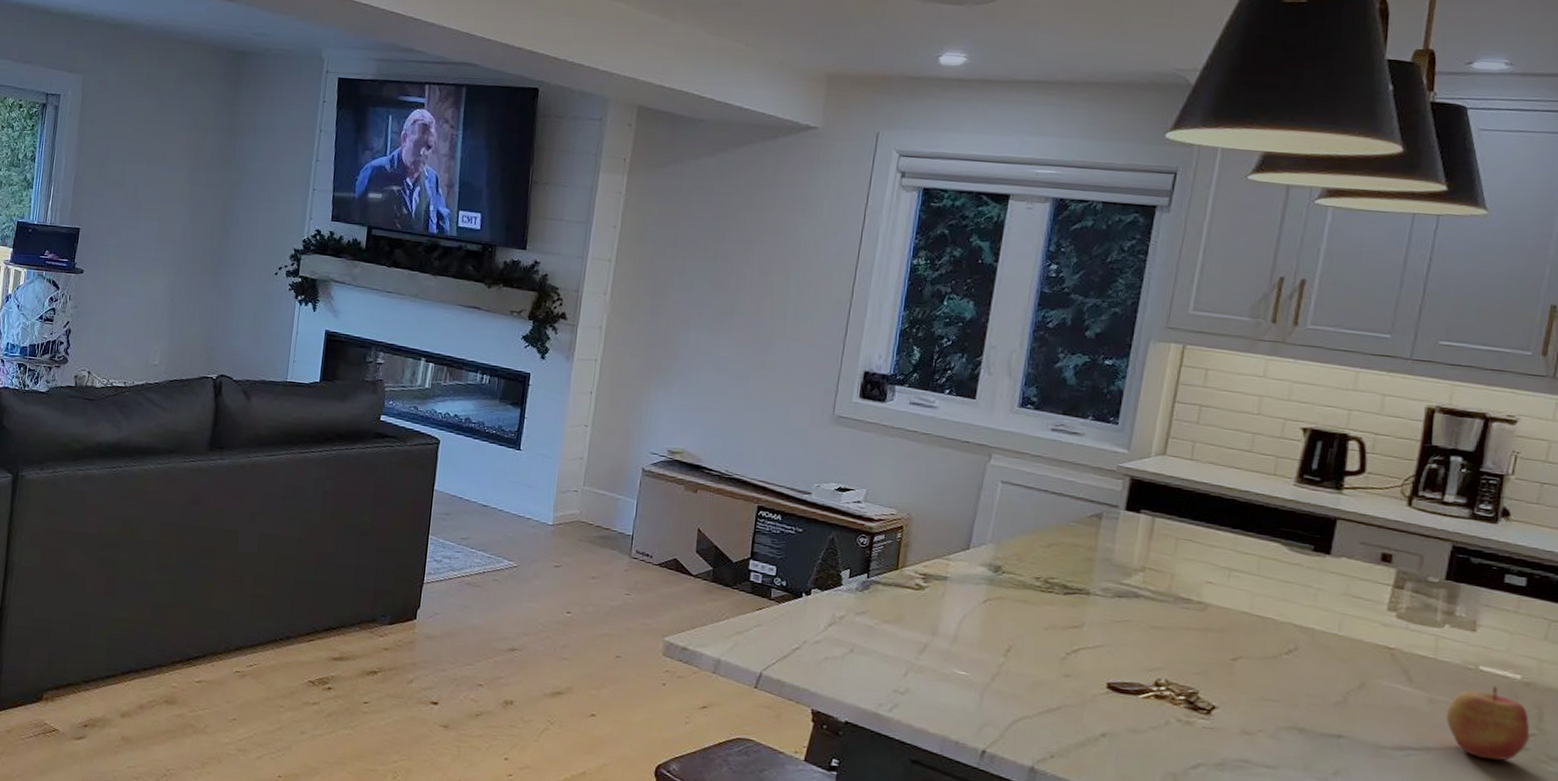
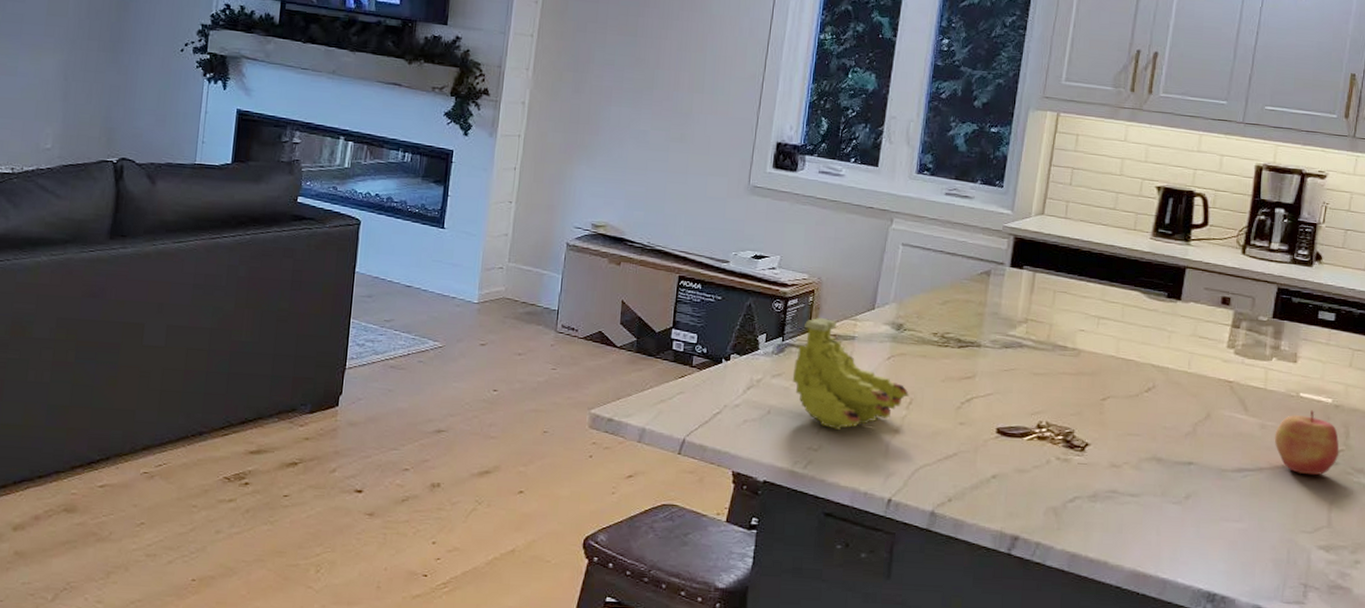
fruit: none [877,554,1007,674] -> present [792,317,909,430]

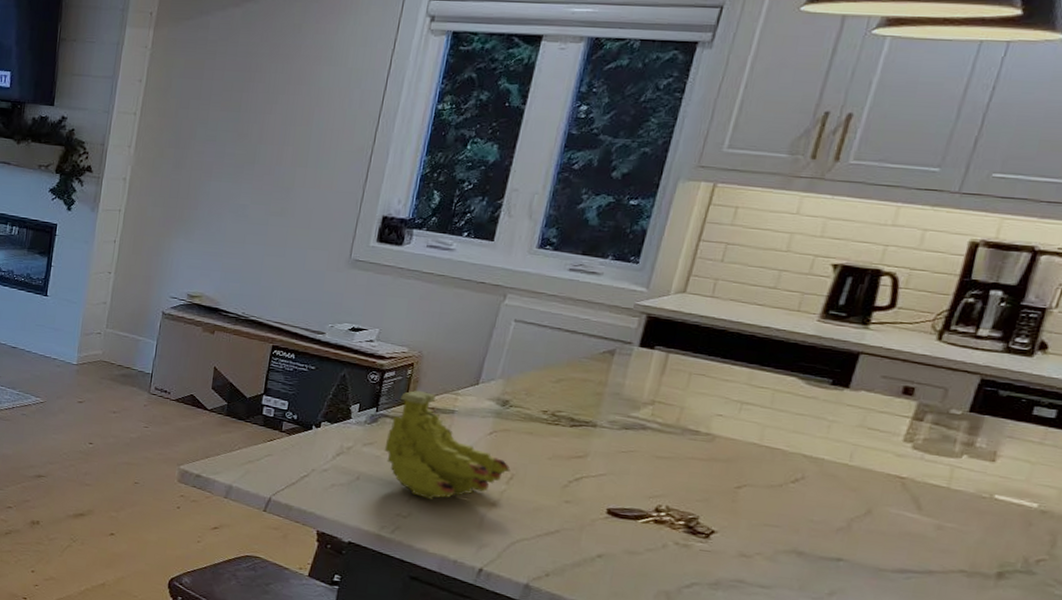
apple: present [1274,410,1340,476] -> none [952,514,1041,584]

